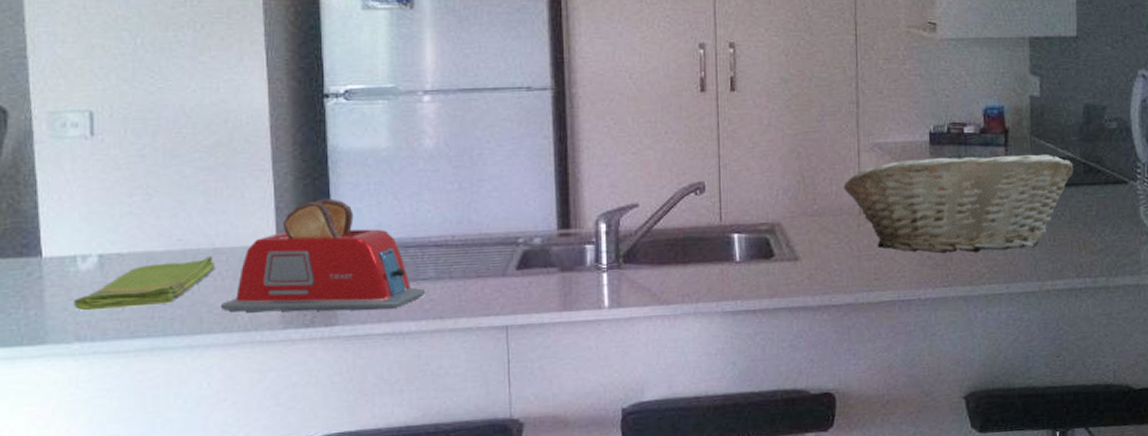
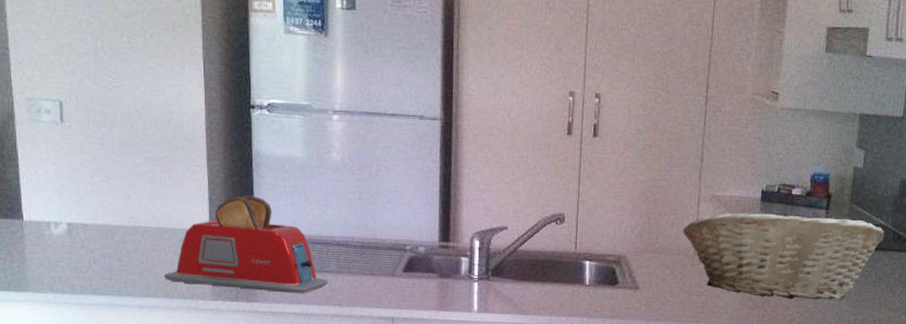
dish towel: present [73,255,216,311] -> none [48,233,161,270]

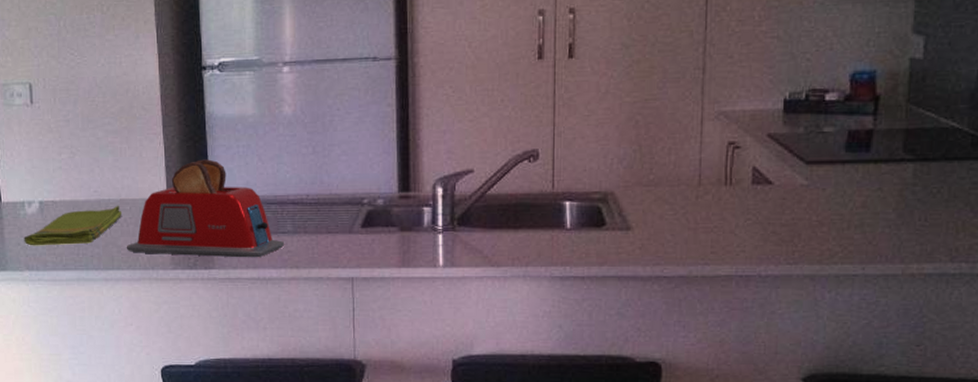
dish towel: none [48,233,161,270] -> present [24,205,122,246]
fruit basket: present [682,212,884,300] -> none [682,124,959,230]

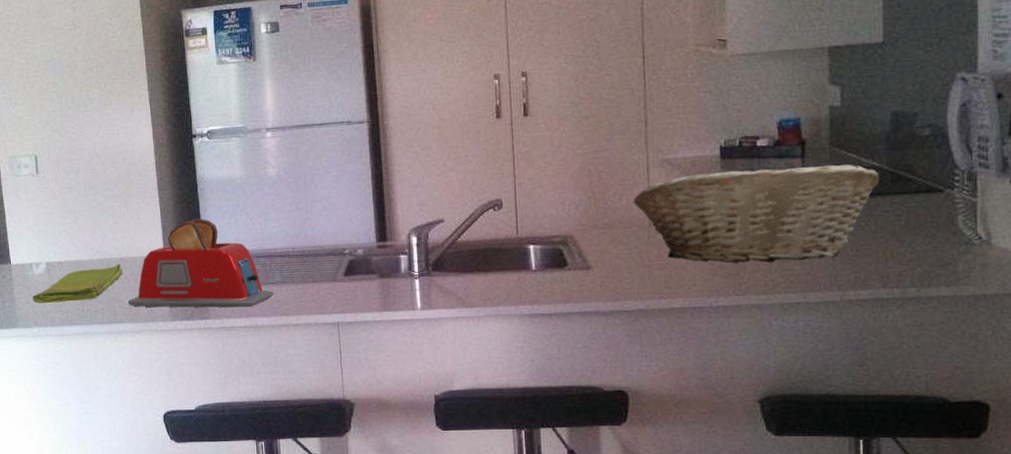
fruit basket: none [682,124,959,230] -> present [633,164,880,264]

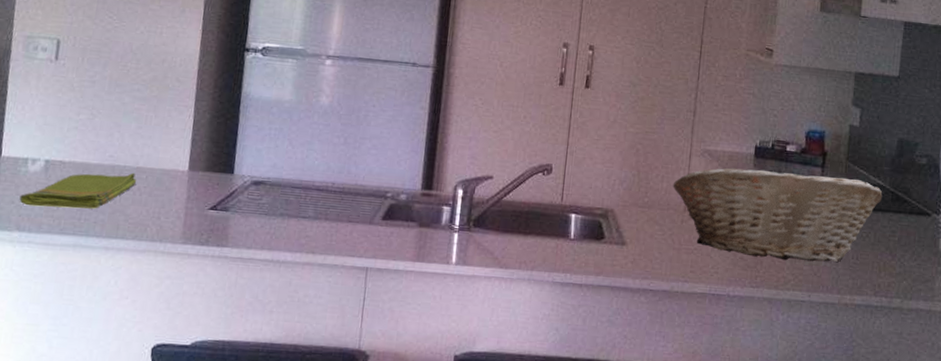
toaster: present [128,218,275,308] -> none [135,137,304,240]

